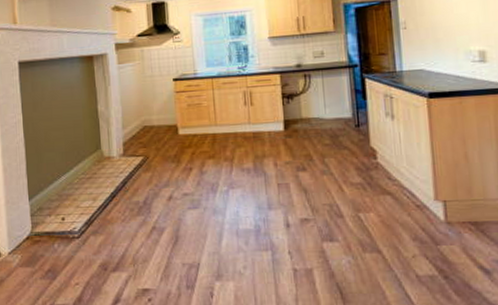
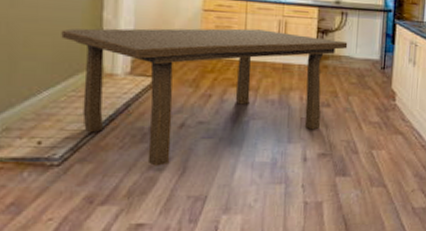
dining table: none [69,102,316,236] -> present [61,28,348,166]

